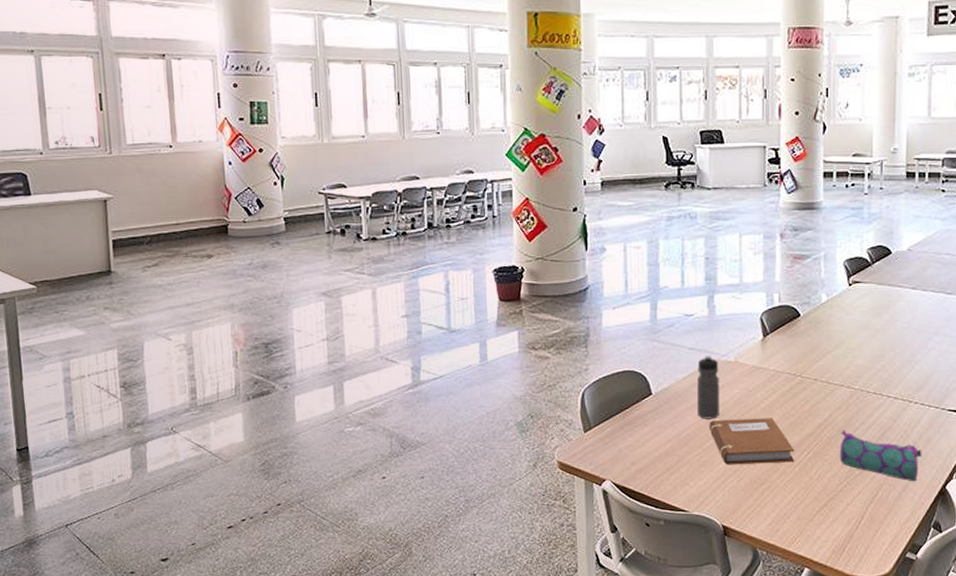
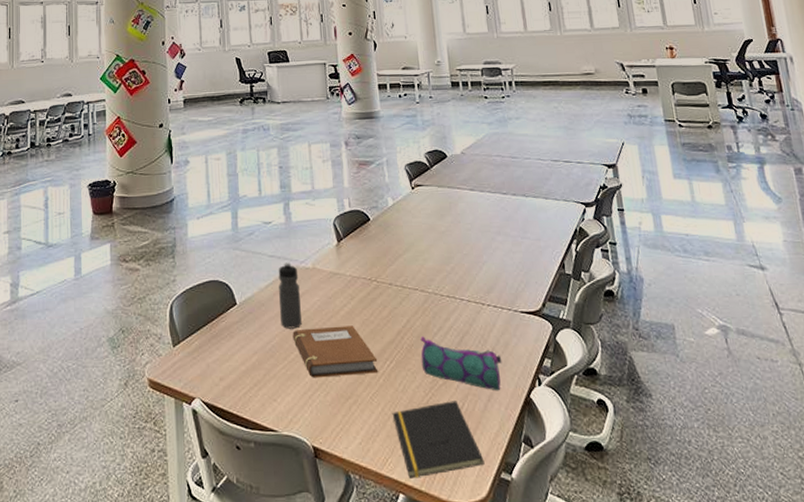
notepad: none [804,489,892,555] -> present [392,401,485,479]

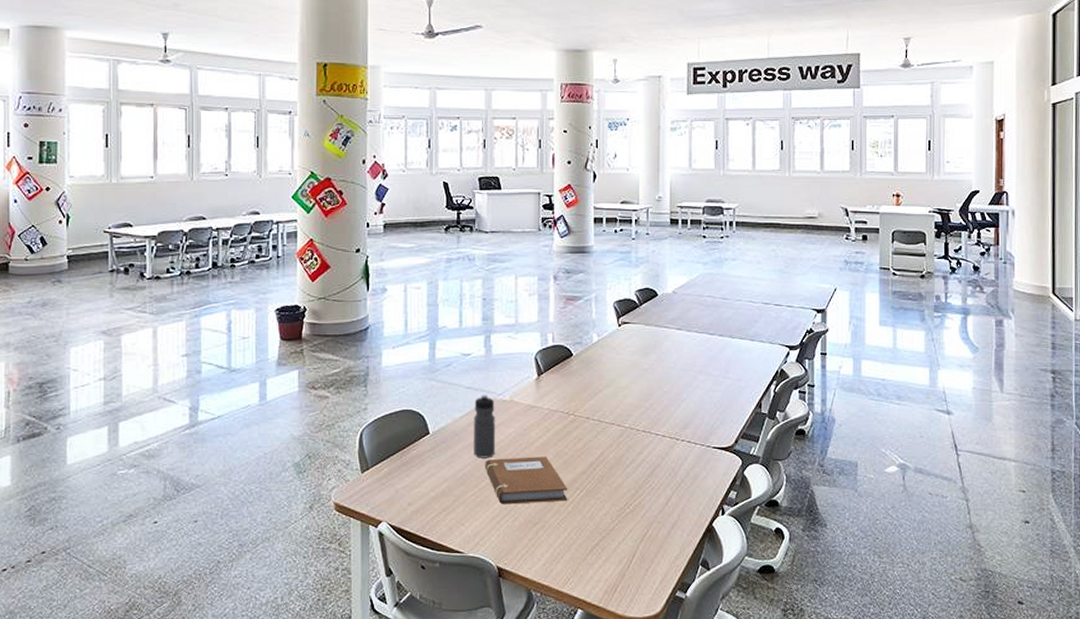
notepad: present [392,401,485,479] -> none [577,527,662,596]
pencil case: present [420,336,502,391] -> none [611,468,689,520]

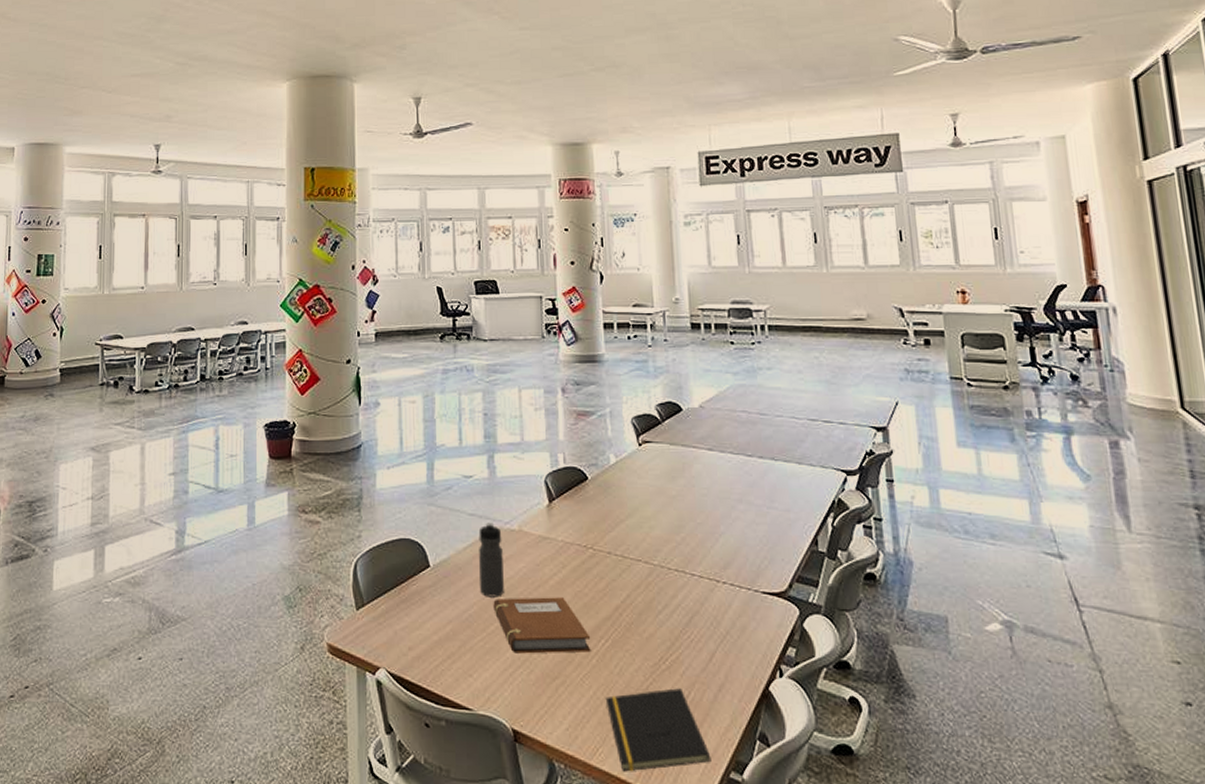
notepad: none [577,527,662,596] -> present [605,688,712,772]

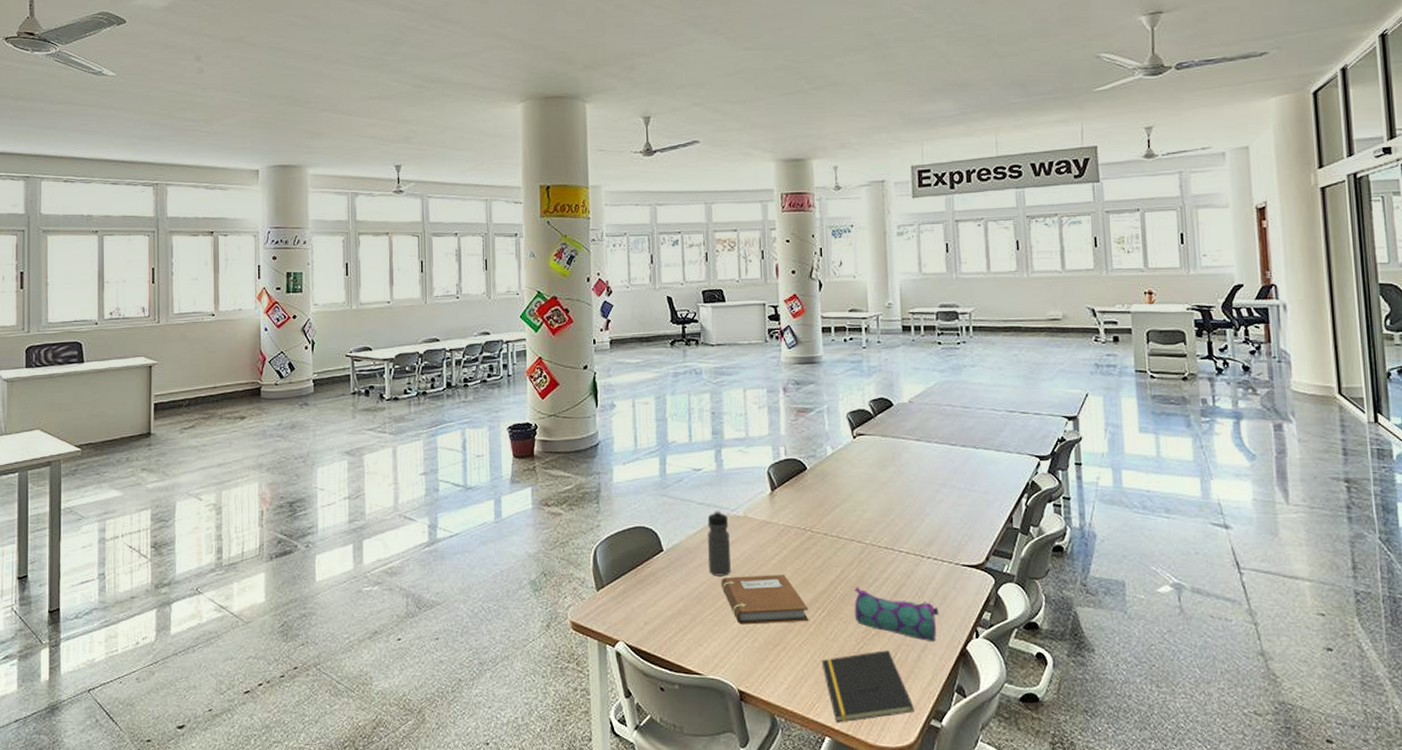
pencil case: none [641,614,737,681] -> present [854,587,939,642]

